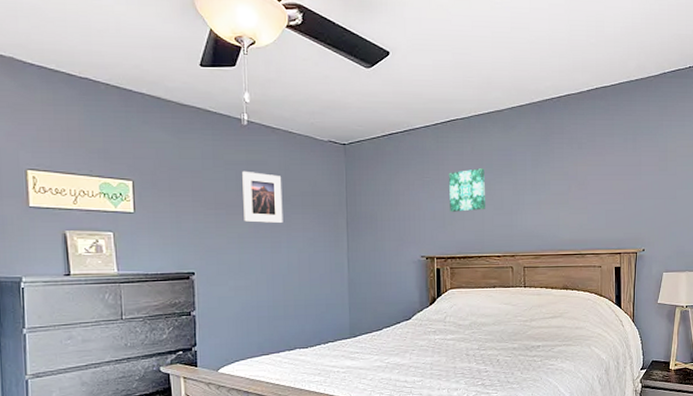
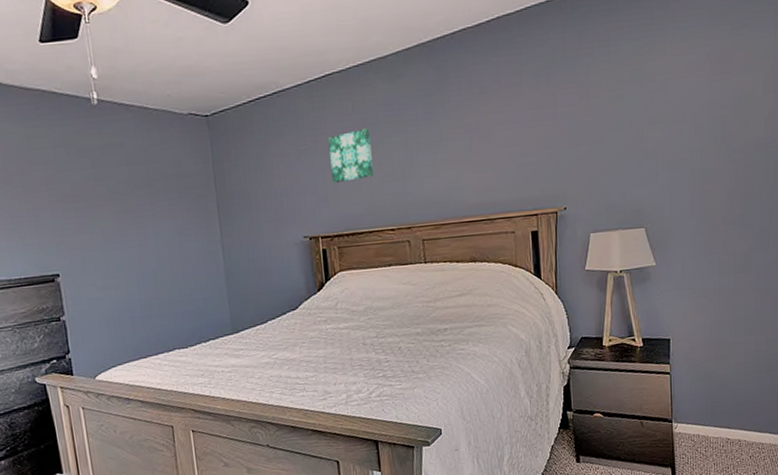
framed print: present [242,171,283,223] -> none [98,156,148,214]

